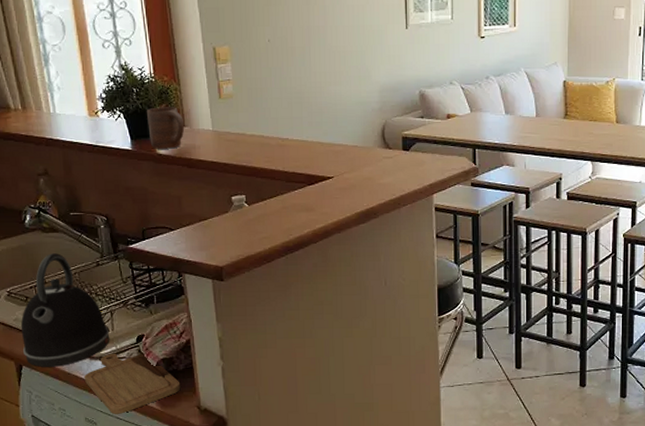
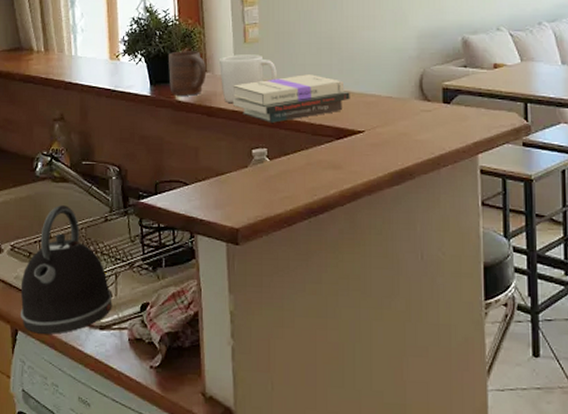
chopping board: present [84,353,181,414] -> none [81,322,185,396]
mug: none [197,109,252,156] -> present [220,54,277,104]
books: none [211,127,320,172] -> present [232,74,350,123]

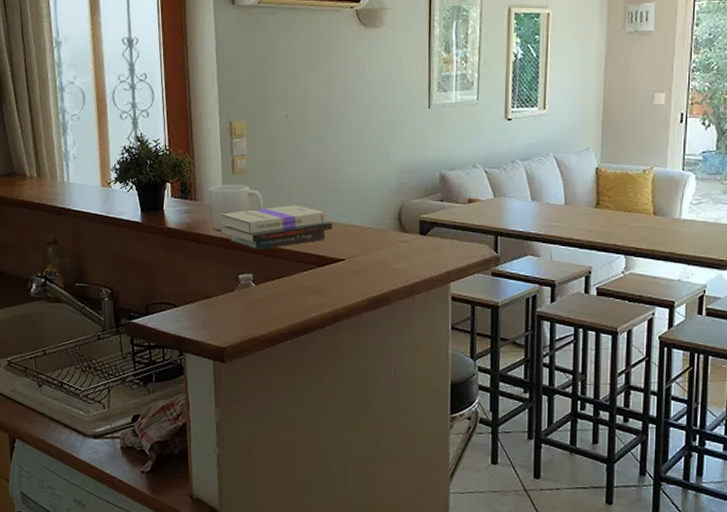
kettle: present [20,205,113,334] -> none [17,324,106,442]
cup: present [169,51,207,96] -> none [159,180,196,223]

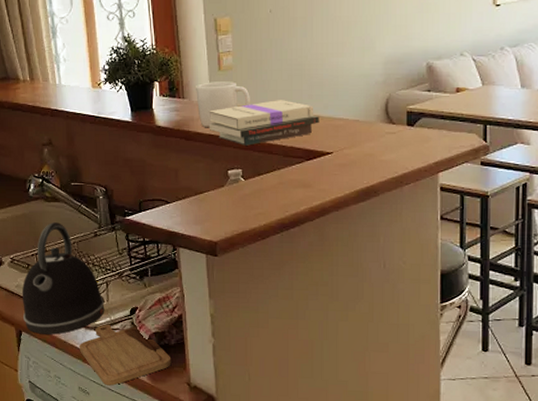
kettle: none [17,324,106,442] -> present [22,222,105,335]
chopping board: none [76,432,174,497] -> present [79,324,172,386]

